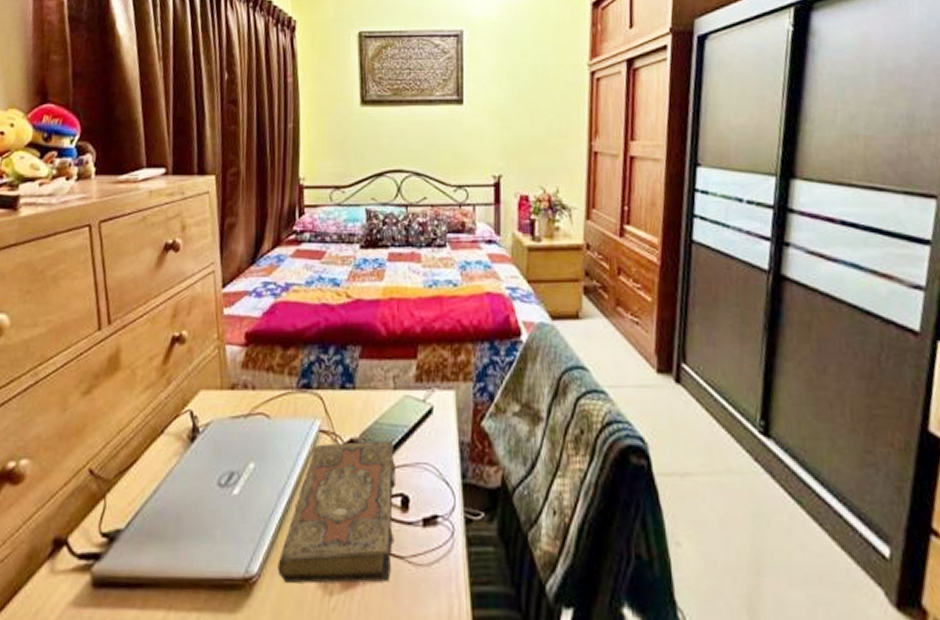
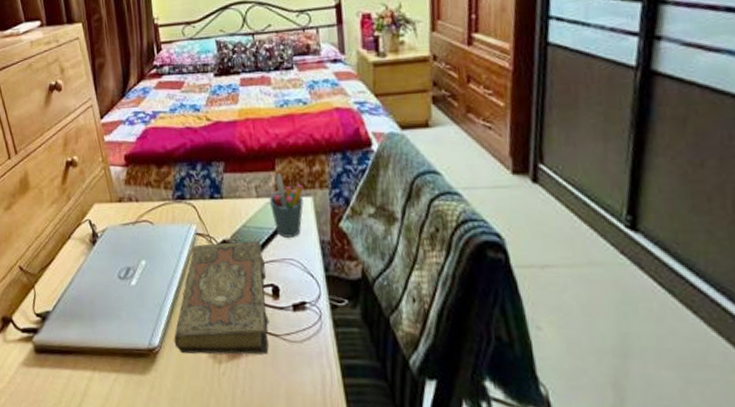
pen holder: none [407,363,446,437] -> present [269,174,304,237]

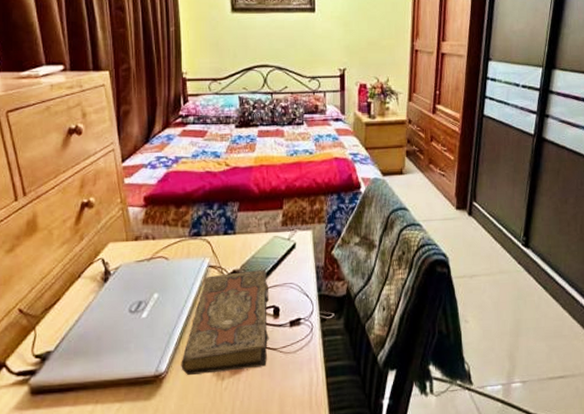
pen holder: present [269,174,304,237] -> none [276,212,305,265]

